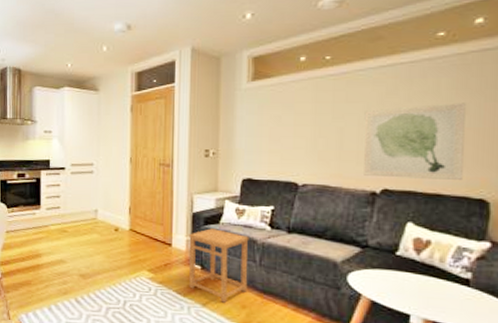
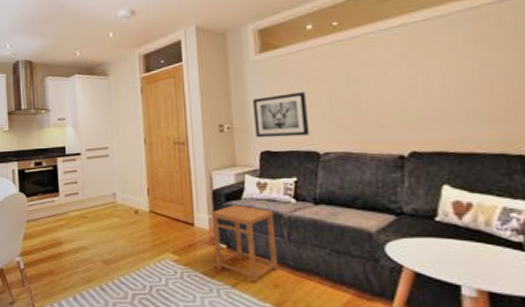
wall art: none [240,122,292,166] -> present [253,91,309,138]
wall art: present [363,103,466,181] -> none [380,56,497,140]

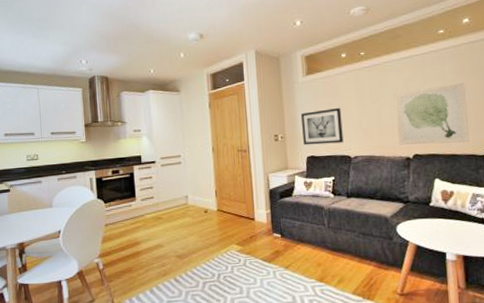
side table: present [211,205,279,283] -> none [268,201,321,263]
wall art: none [380,56,497,140] -> present [394,82,469,145]

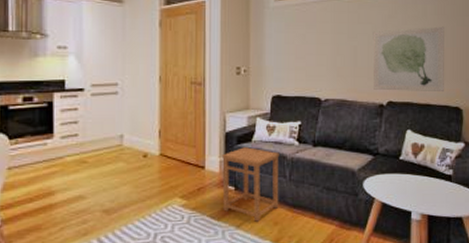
side table: none [268,201,321,263] -> present [222,147,279,222]
wall art: present [301,107,344,145] -> none [269,41,315,83]

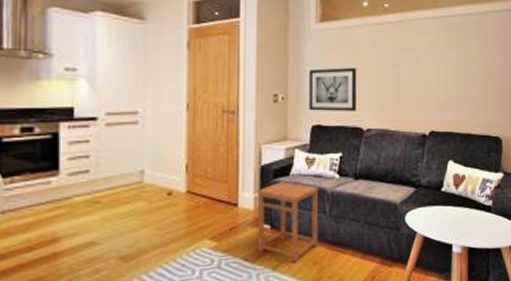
wall art: none [269,41,315,83] -> present [309,67,357,111]
wall art: present [373,26,444,93] -> none [415,54,485,122]

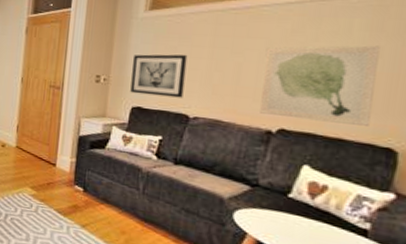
side table: present [257,181,319,262] -> none [70,152,134,227]
wall art: none [415,54,485,122] -> present [260,45,380,128]

